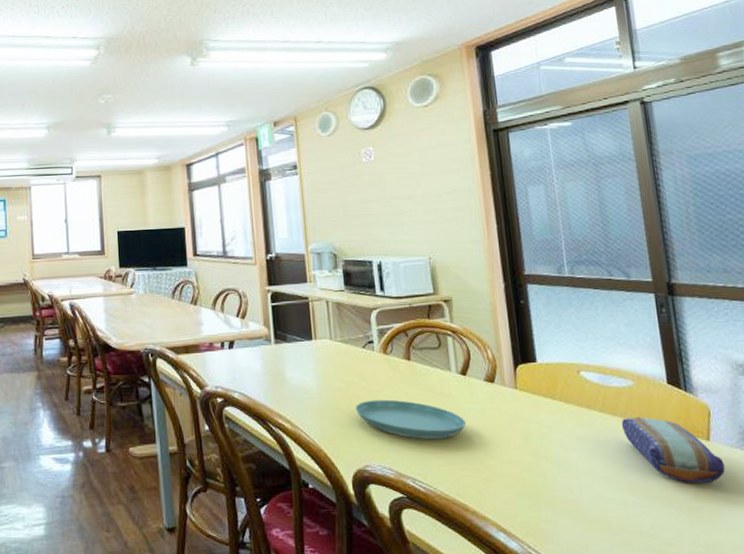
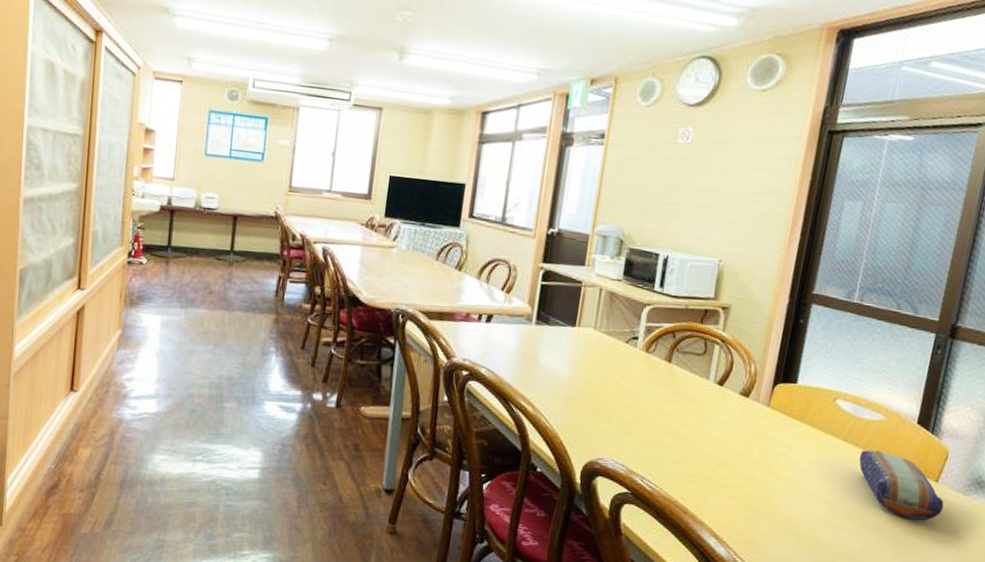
saucer: present [355,399,466,440] -> none [602,395,710,444]

